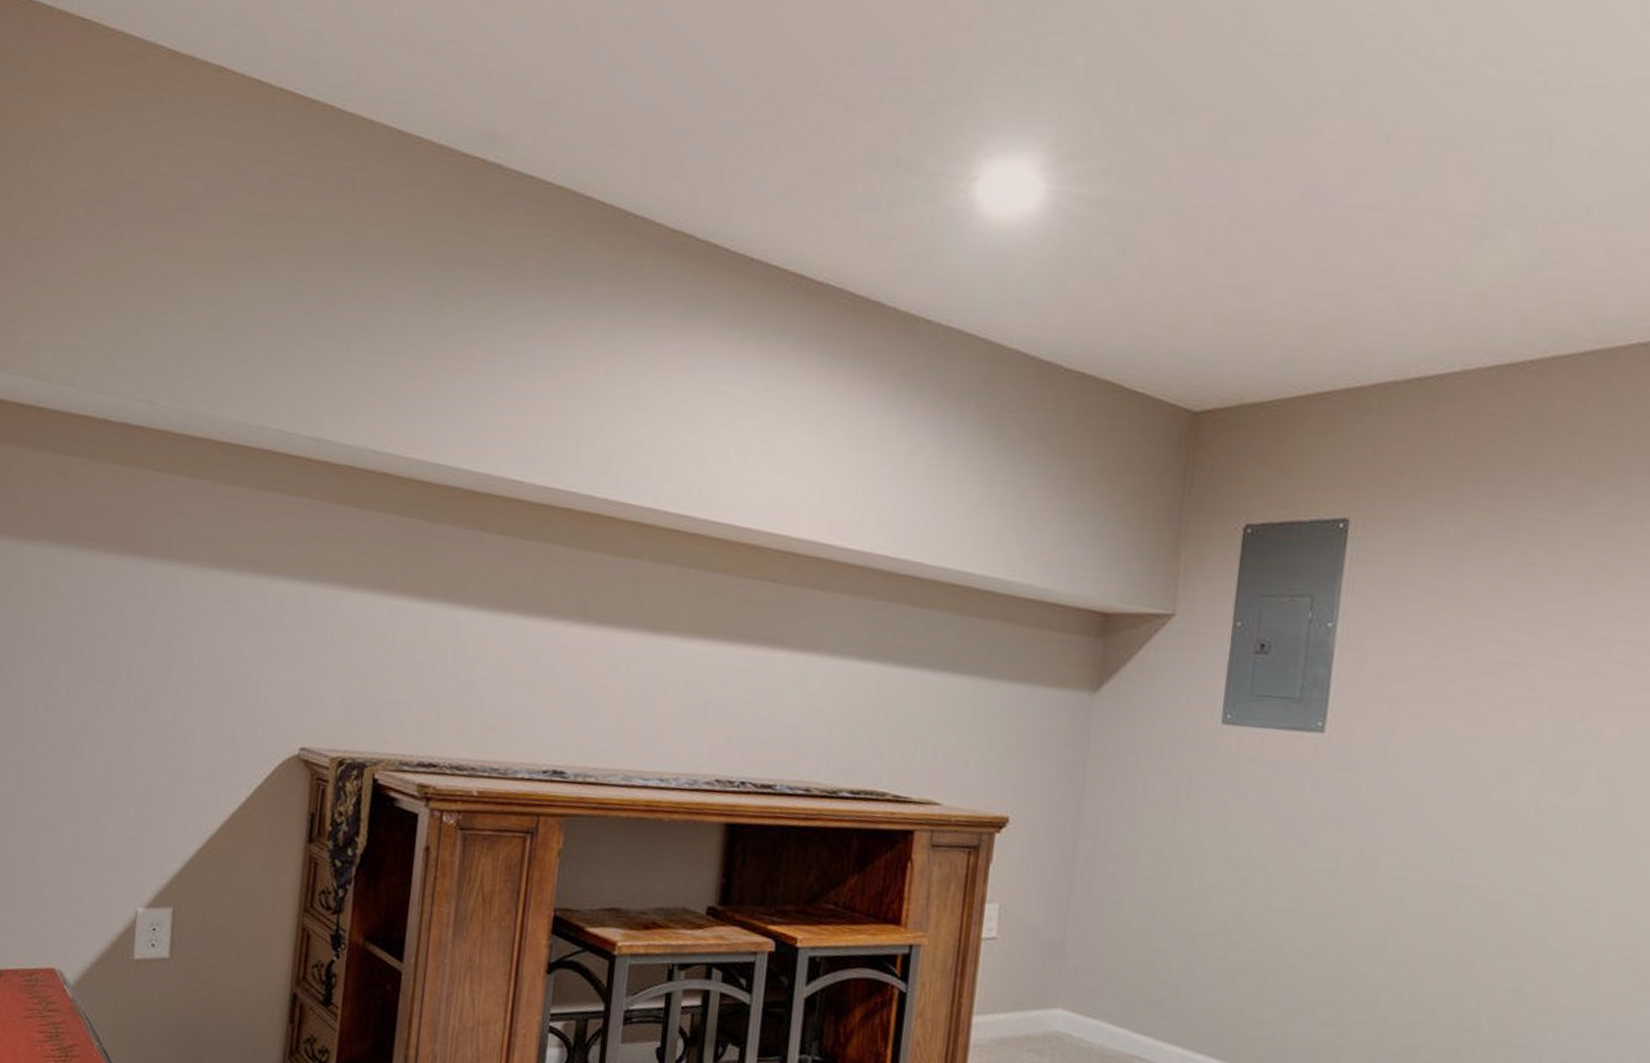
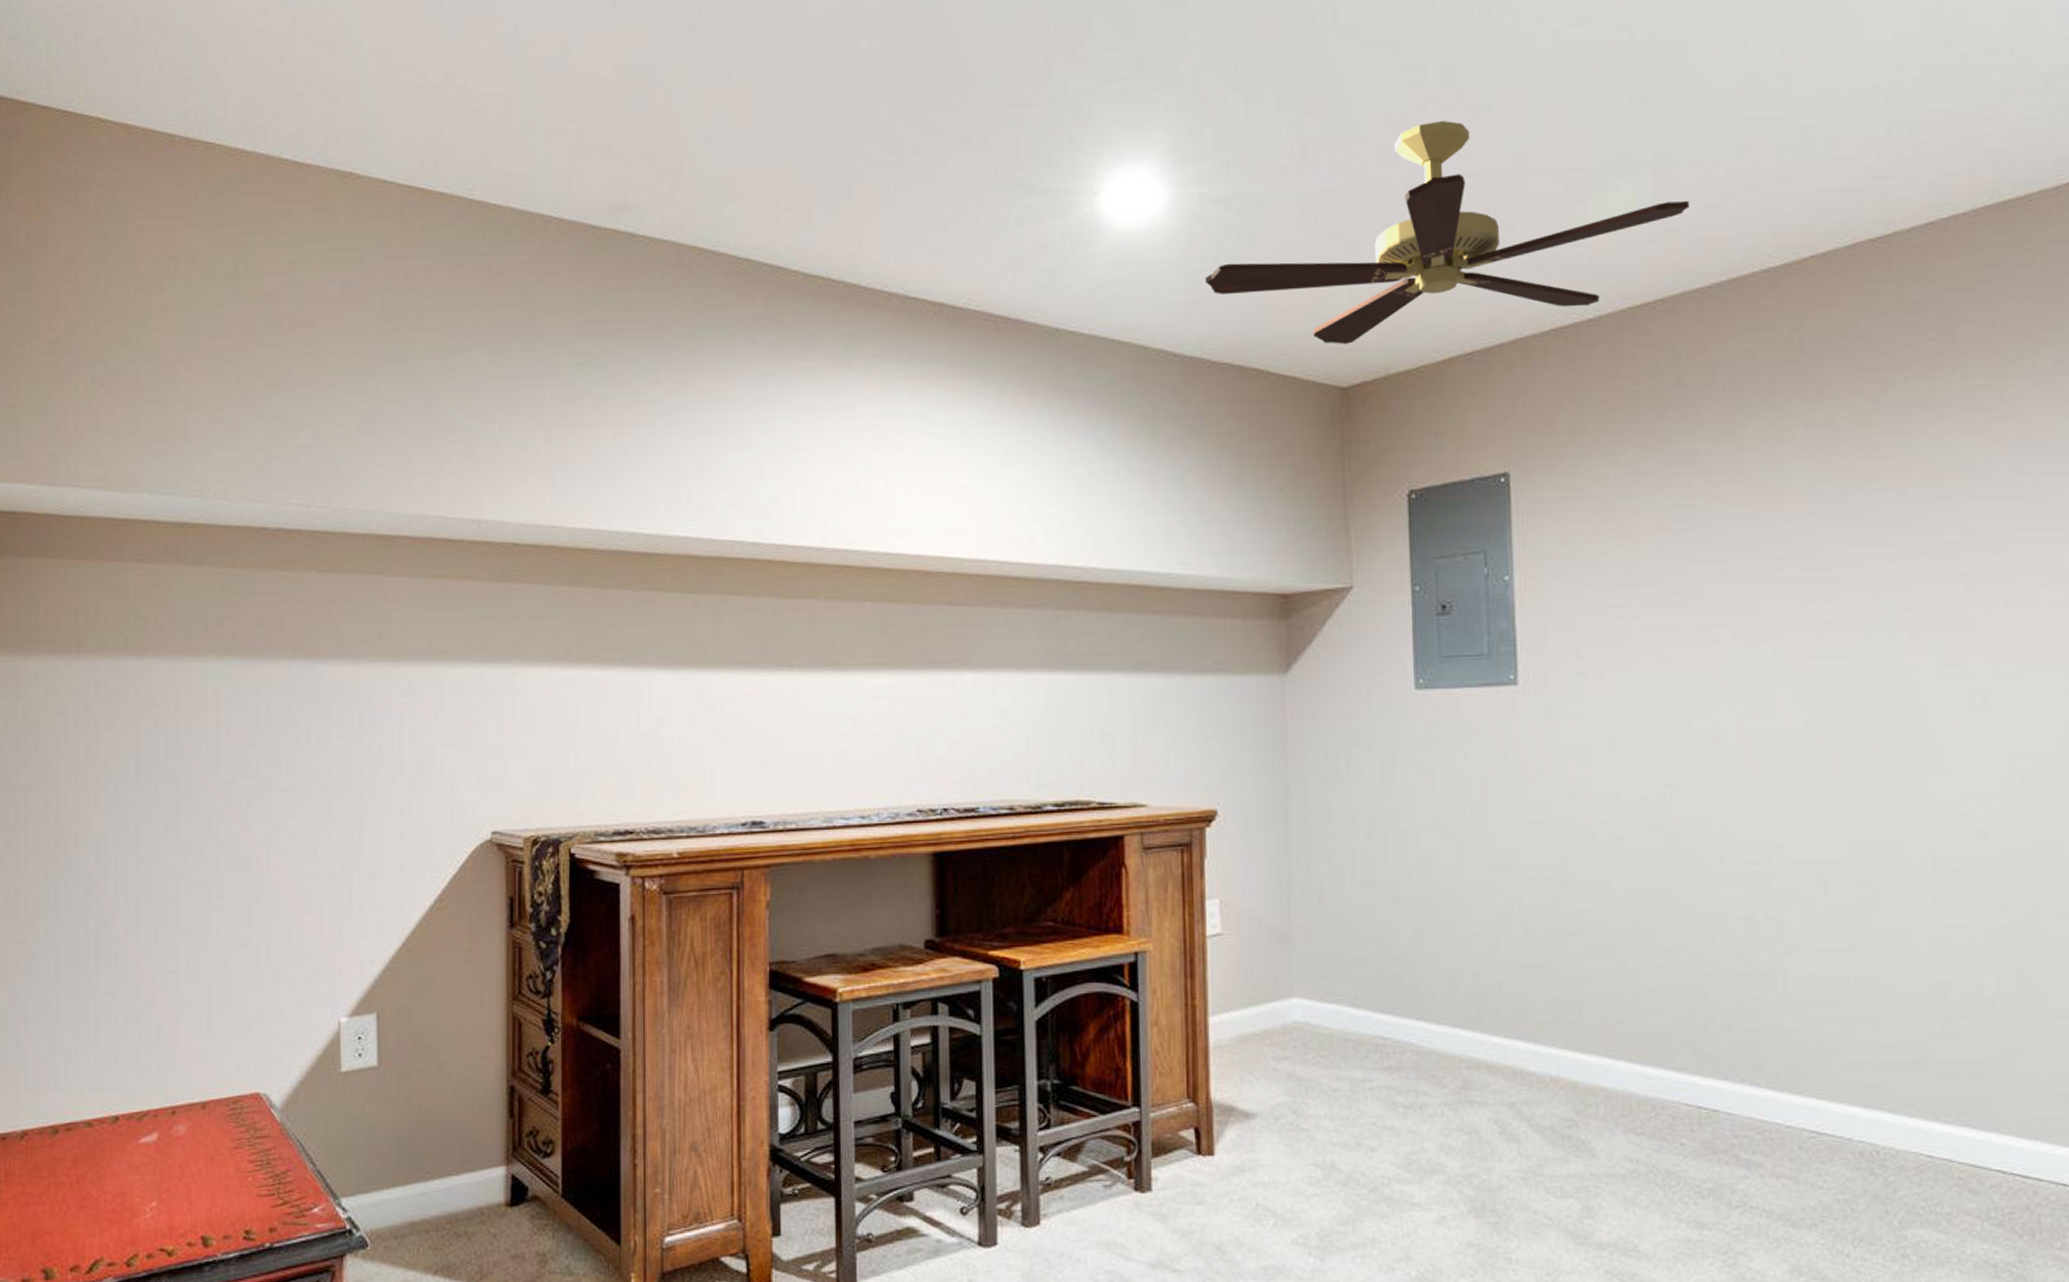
ceiling fan: none [1070,146,1577,368] -> present [1204,120,1689,344]

